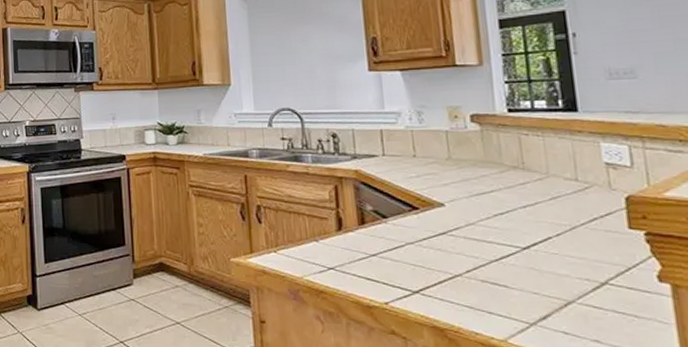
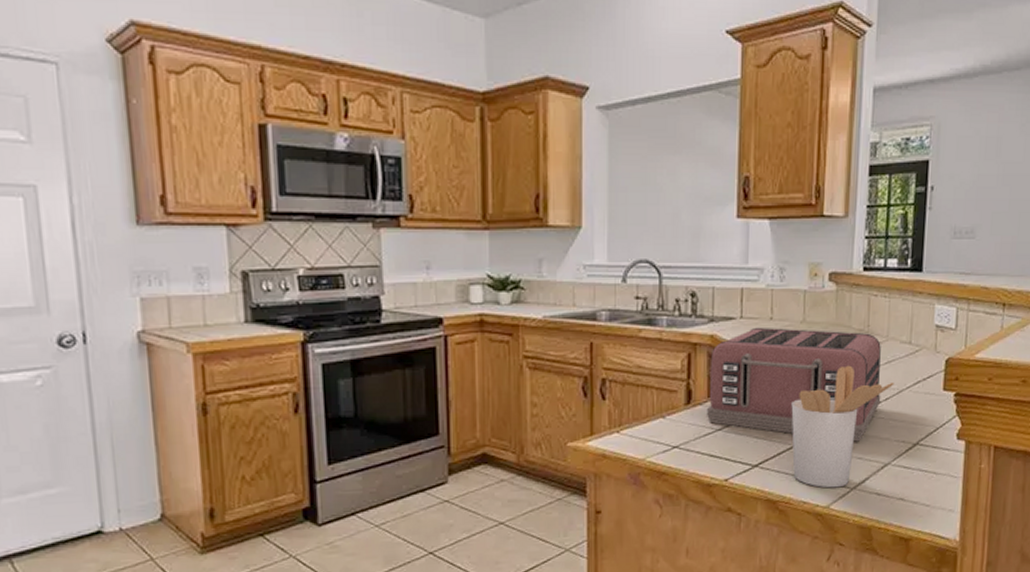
toaster: none [357,163,551,276] -> present [707,327,881,442]
utensil holder: none [447,200,565,322] -> present [791,365,894,488]

